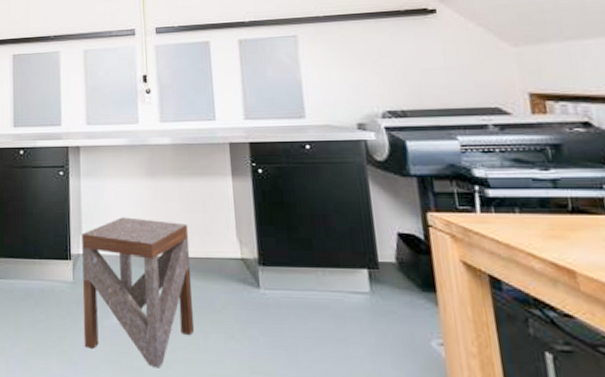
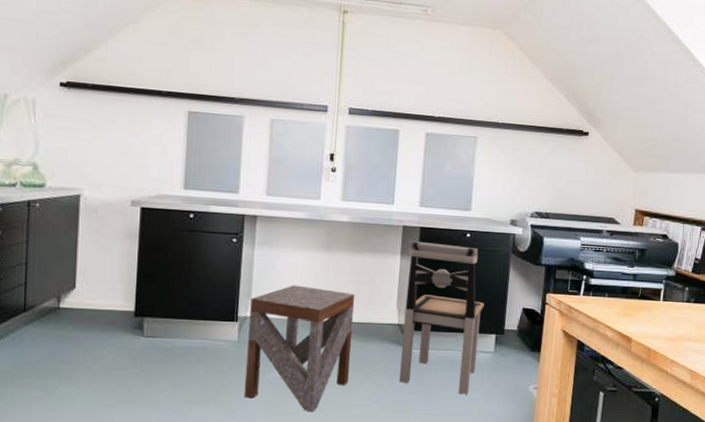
chair: none [239,158,351,351] -> present [399,240,484,395]

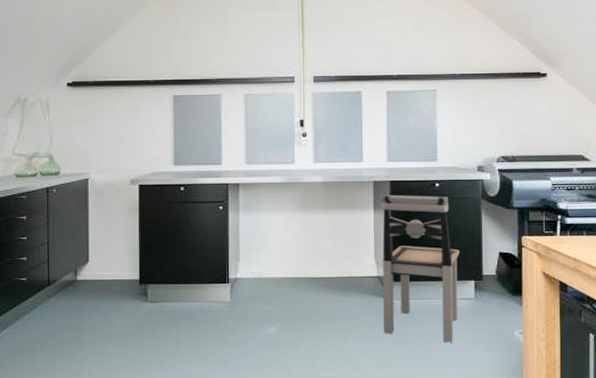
side table: present [244,285,355,412] -> none [239,245,335,367]

